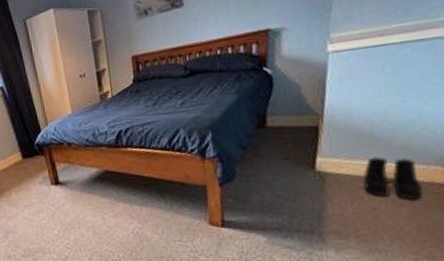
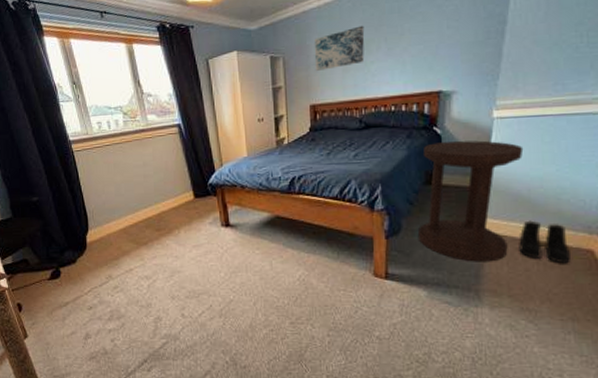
side table: none [253,76,364,204] -> present [417,140,524,262]

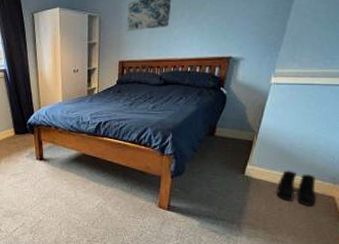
side table: present [417,140,524,262] -> none [197,101,292,202]

